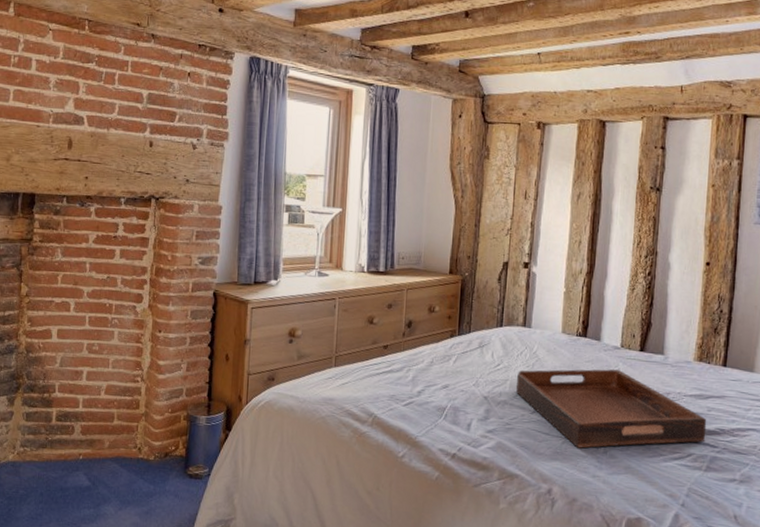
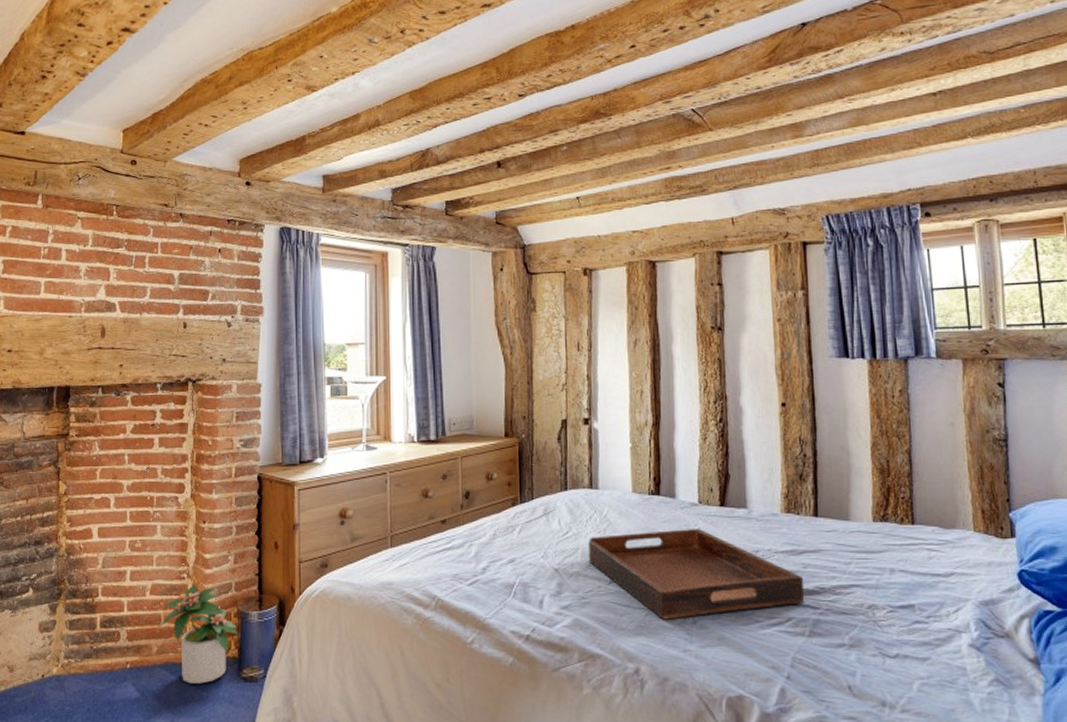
potted plant: none [111,387,187,478] -> present [158,584,239,684]

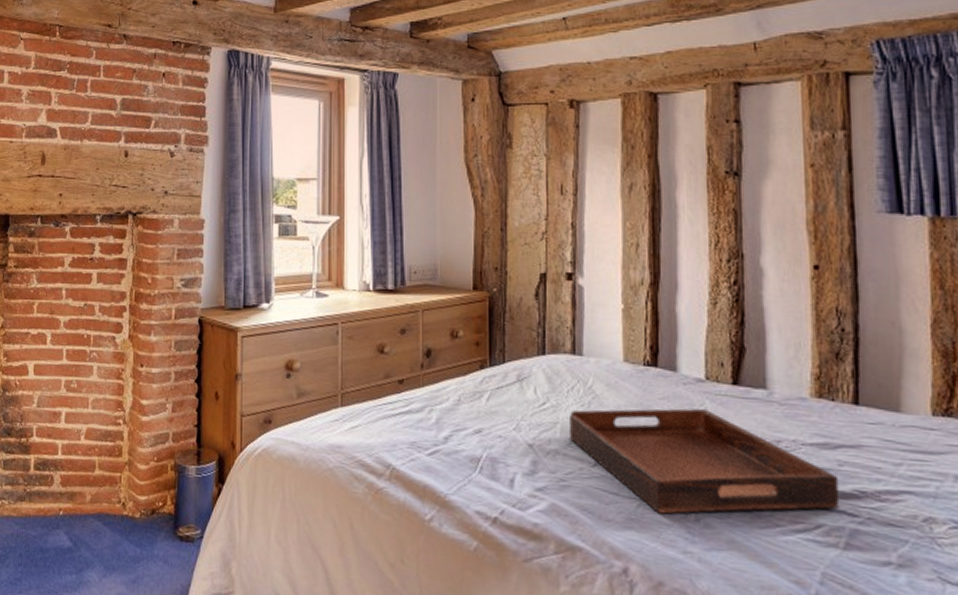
potted plant: present [158,584,239,684] -> none [92,431,176,539]

